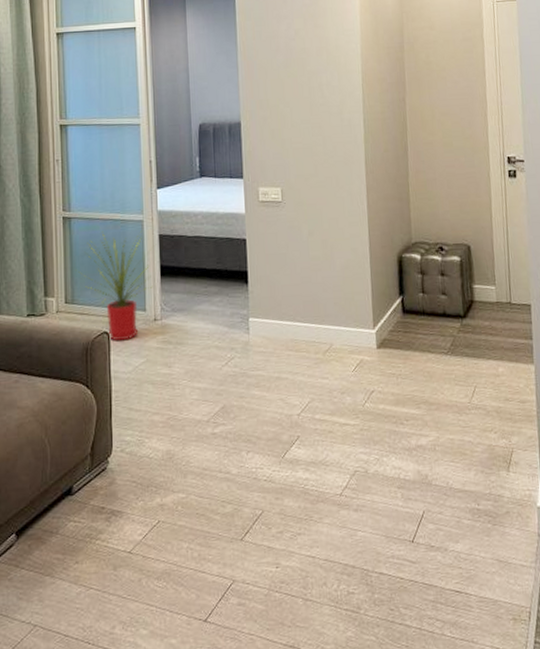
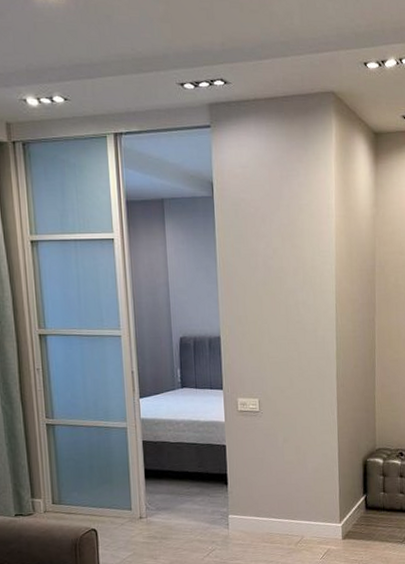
house plant: present [75,230,157,341] -> none [61,437,140,537]

